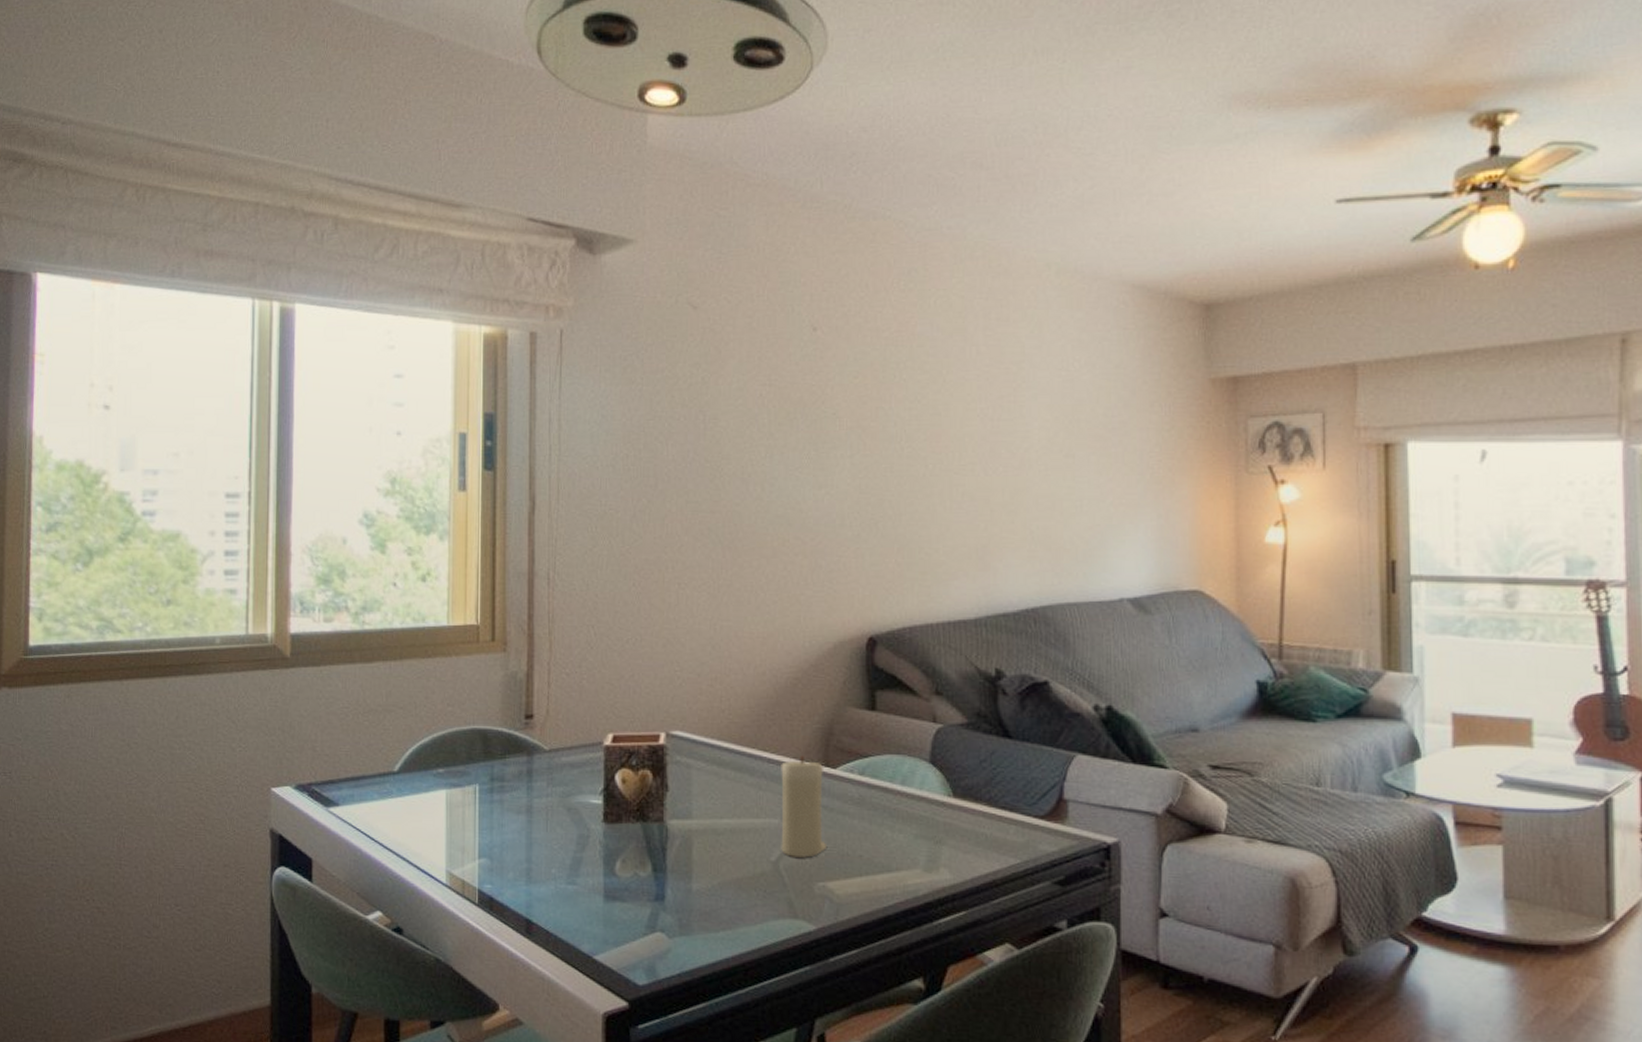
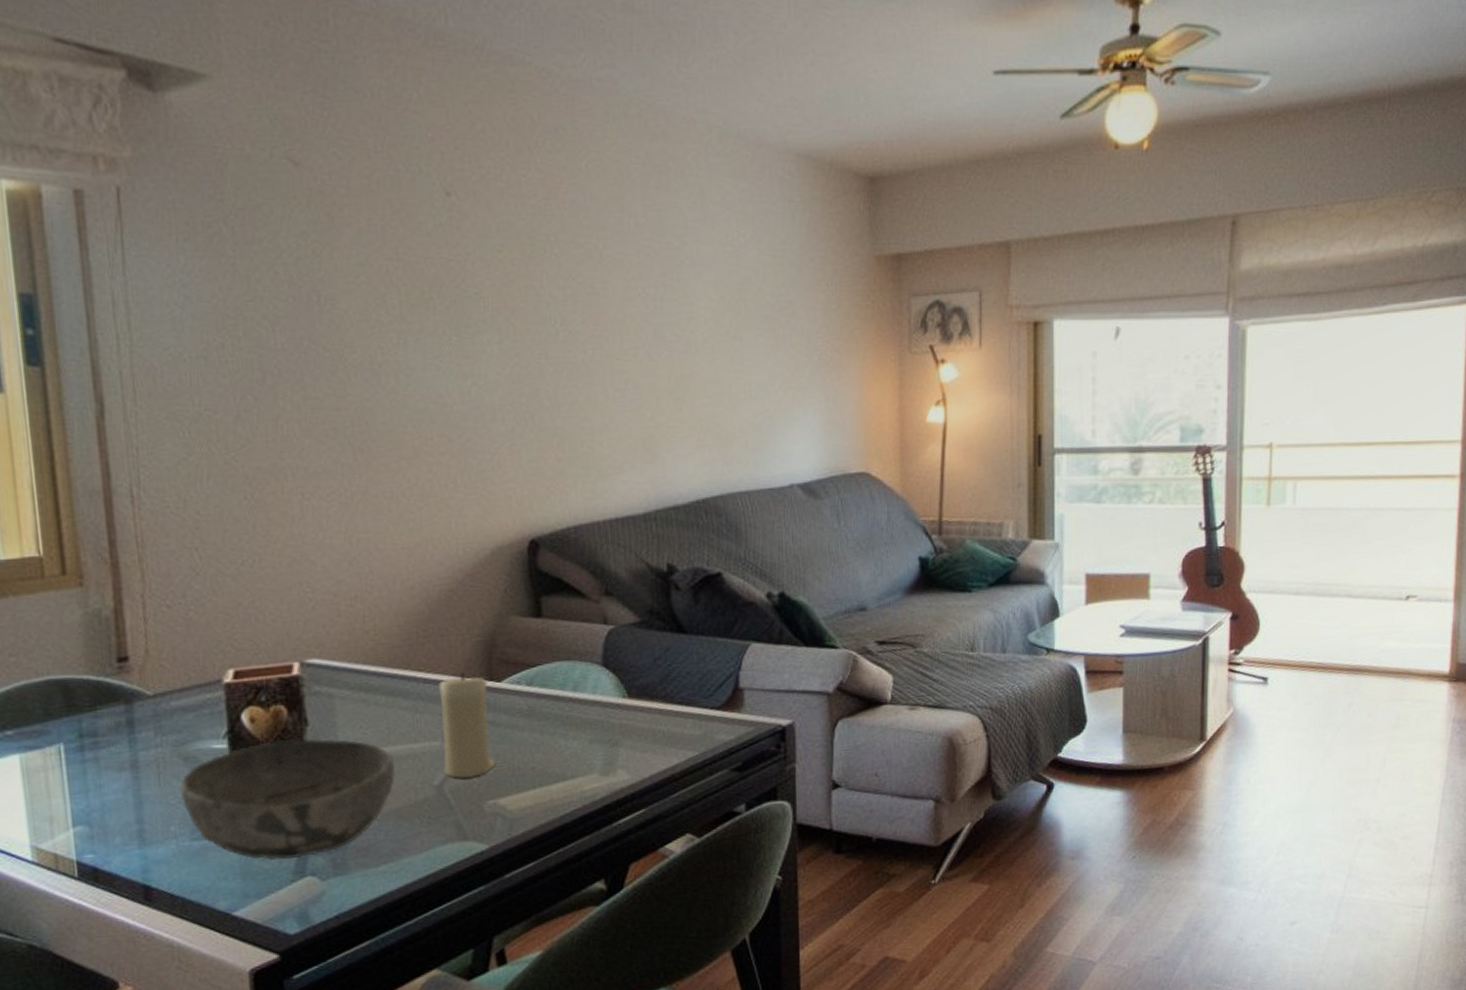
bowl: none [561,802,737,914] -> present [180,738,395,860]

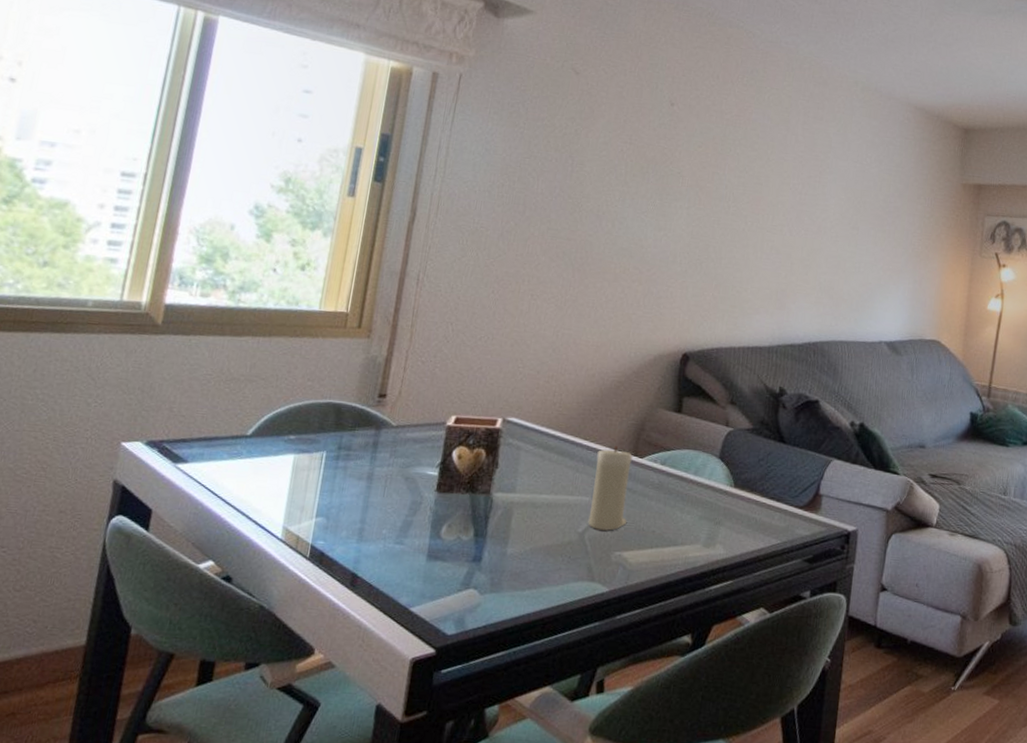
bowl: present [180,738,395,860] -> none [395,476,553,573]

